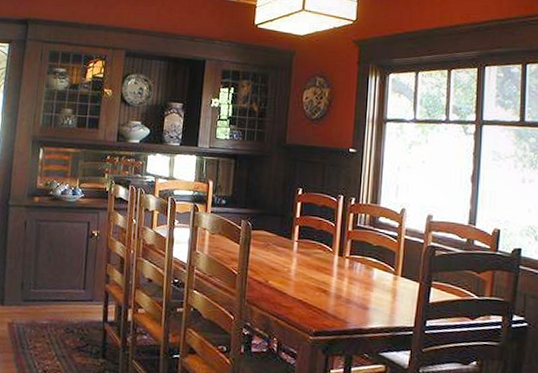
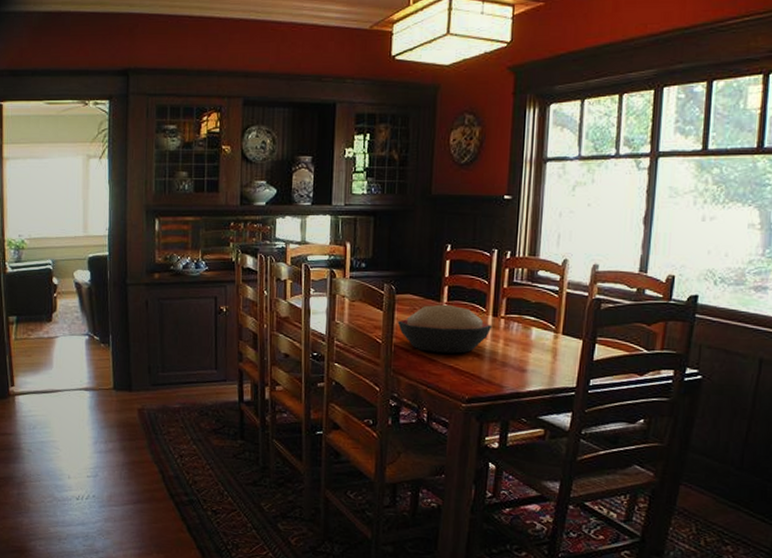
decorative bowl: none [252,242,338,289] -> present [397,304,493,354]

